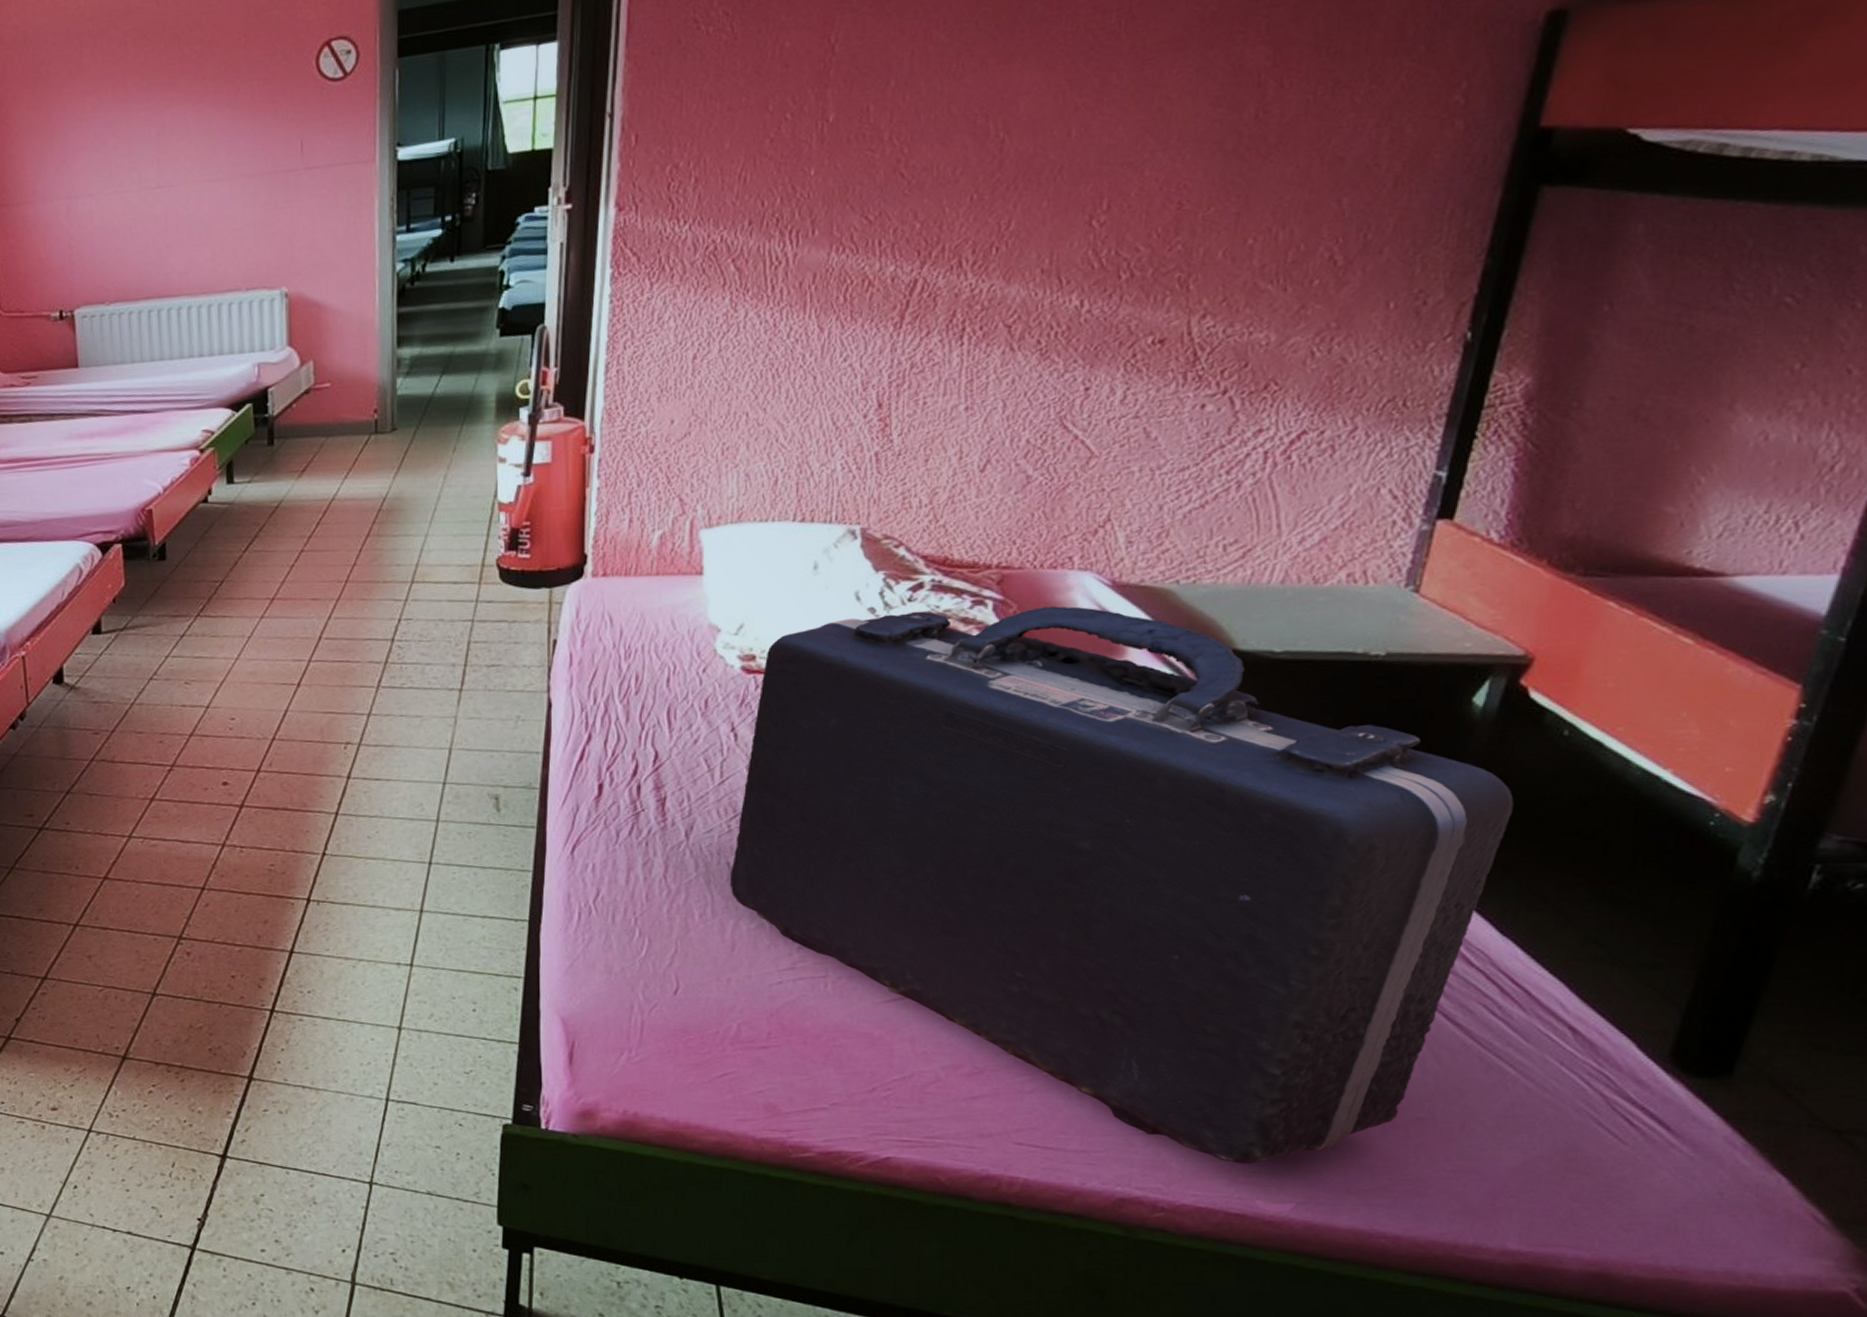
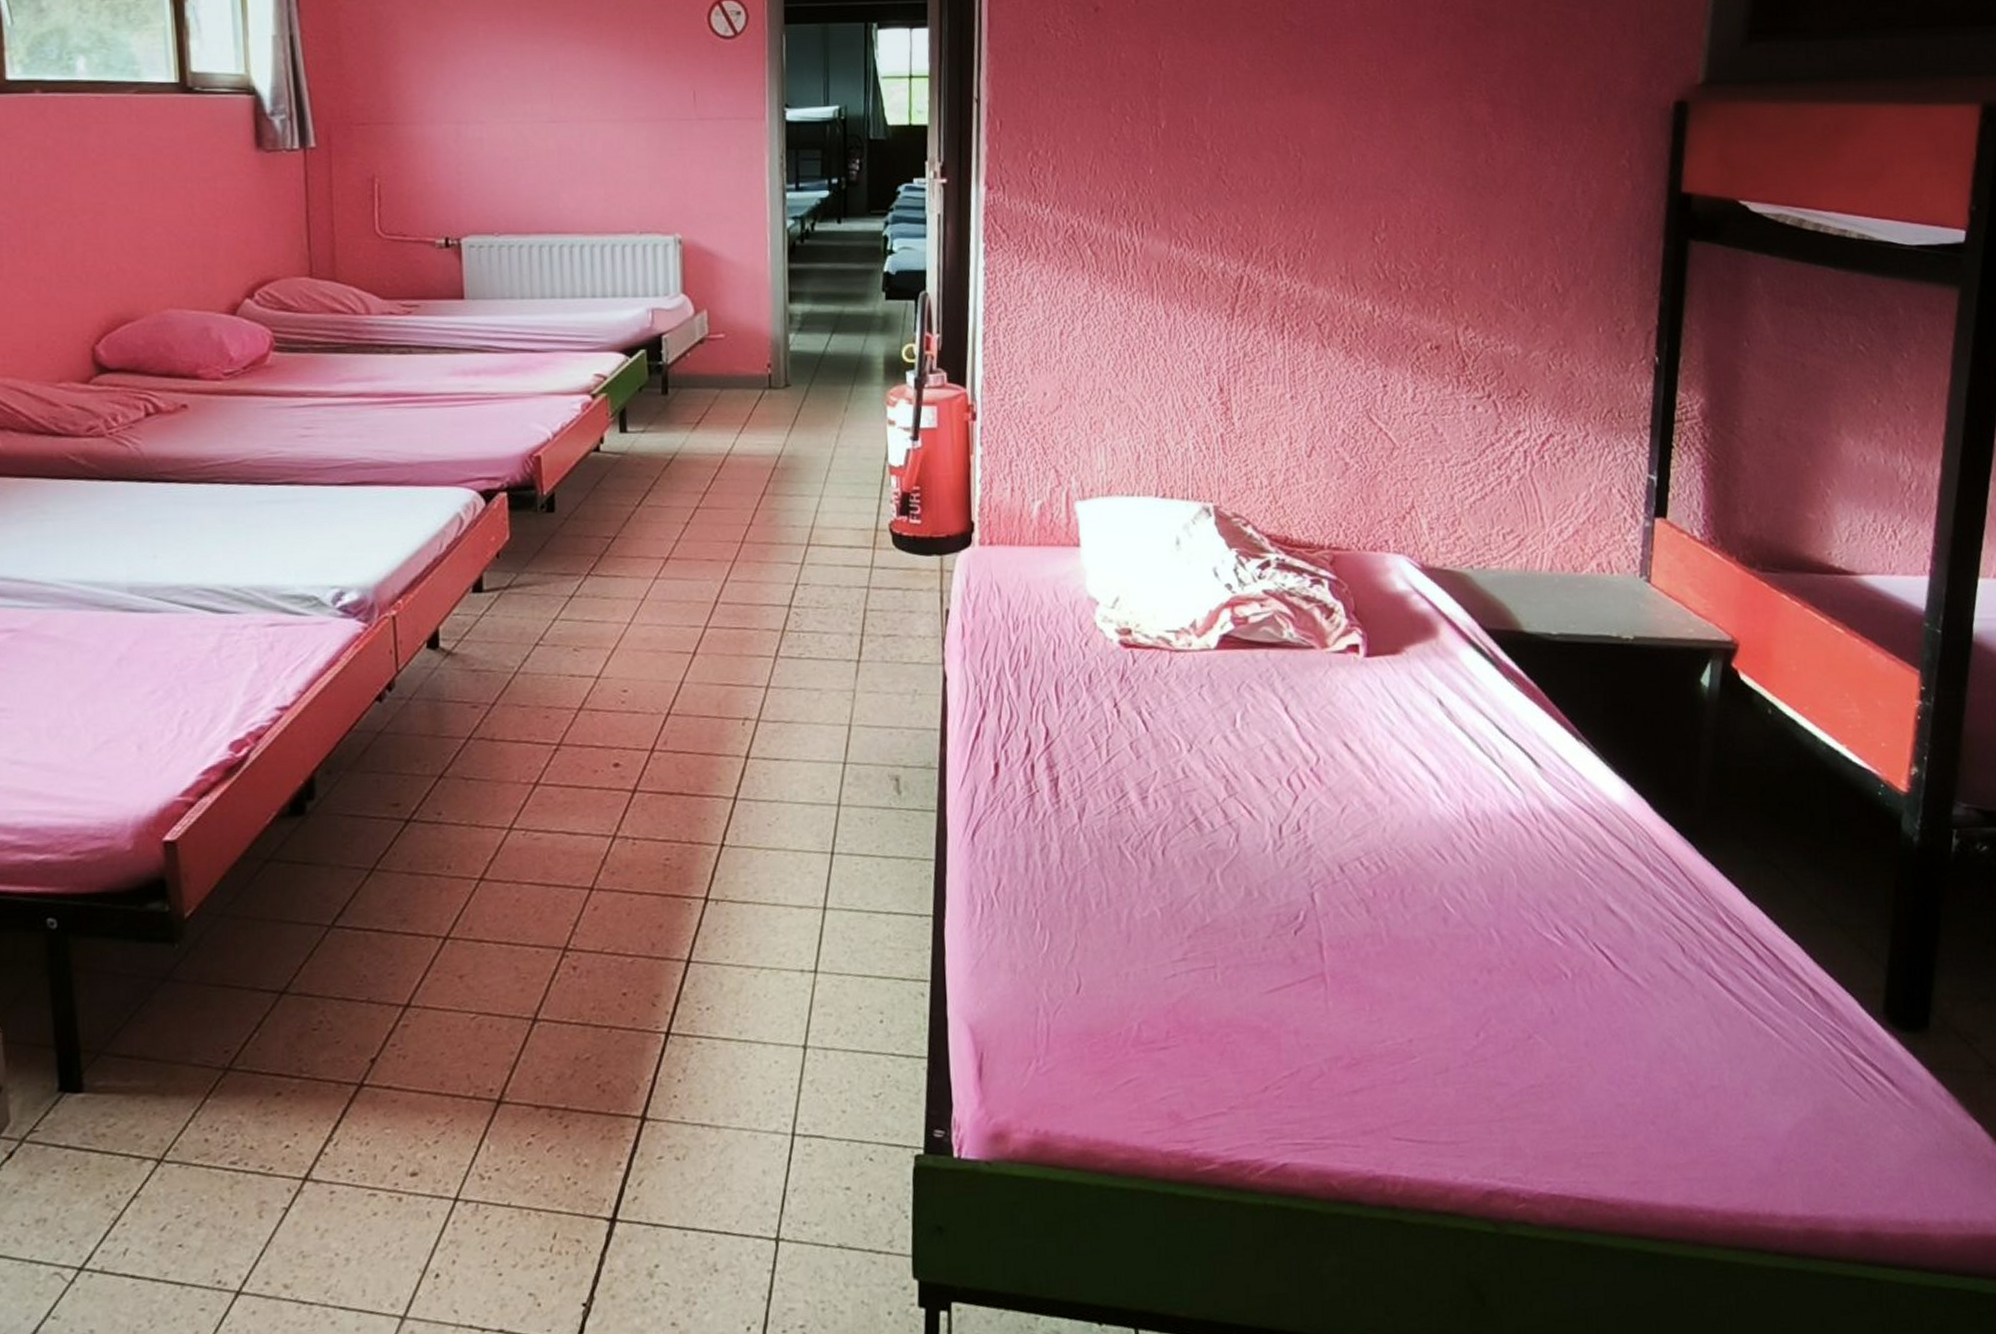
suitcase: present [729,606,1514,1164] -> none [1121,587,1743,1146]

